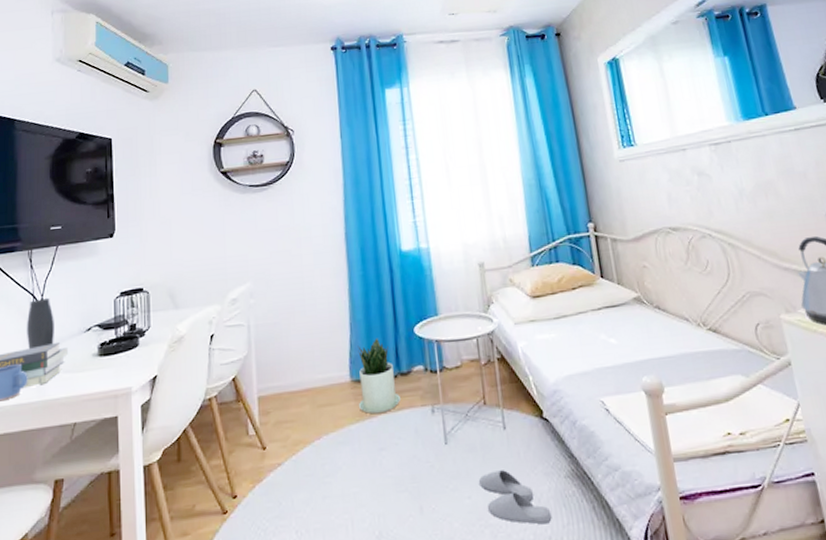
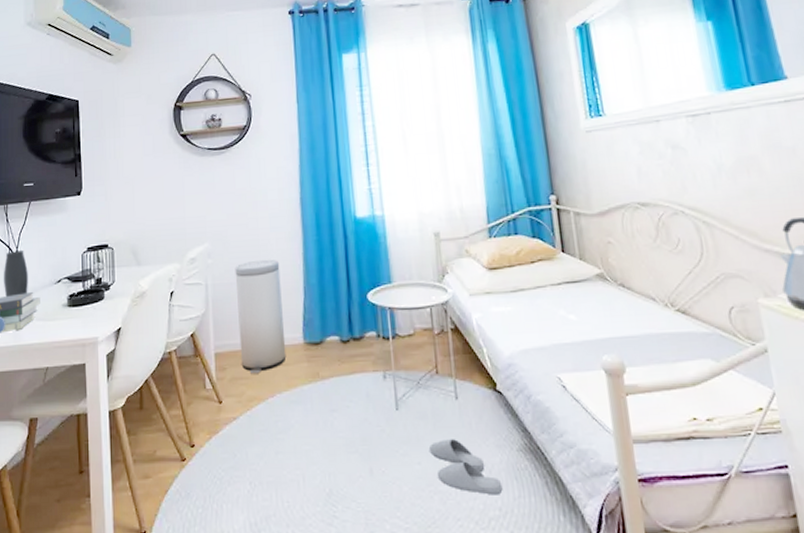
pedal bin: none [278,296,333,416] -> present [235,259,286,374]
planter: present [357,337,400,415] -> none [311,302,352,377]

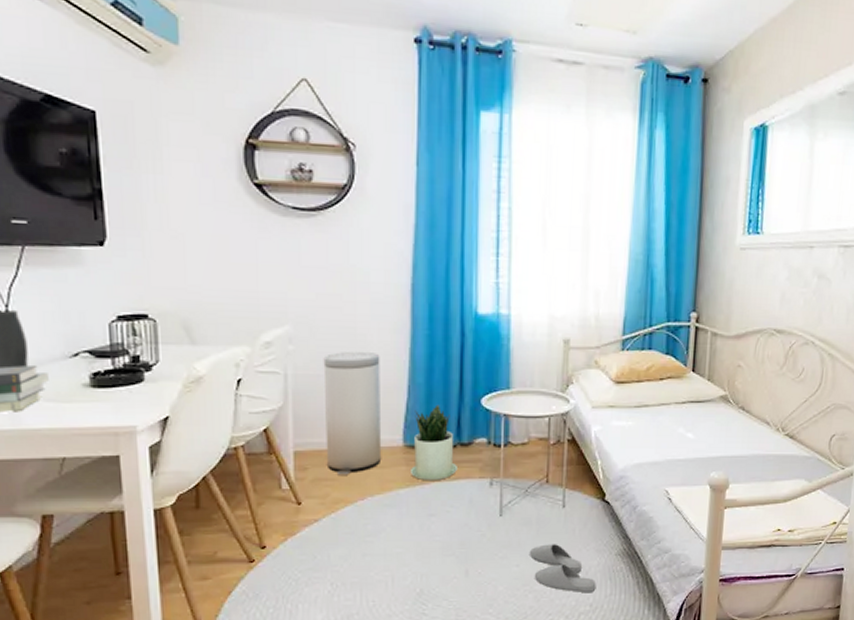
planter: none [311,302,352,377] -> present [409,404,457,481]

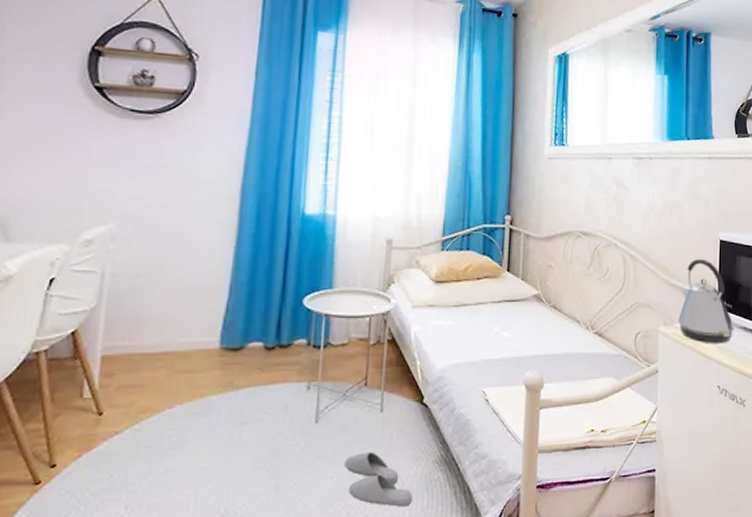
pedal bin: present [323,351,382,475] -> none [135,250,204,381]
planter: present [409,404,457,481] -> none [224,304,274,386]

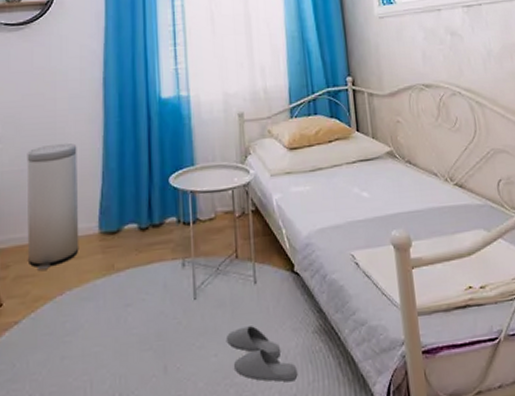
pedal bin: none [135,250,204,381] -> present [26,143,79,270]

